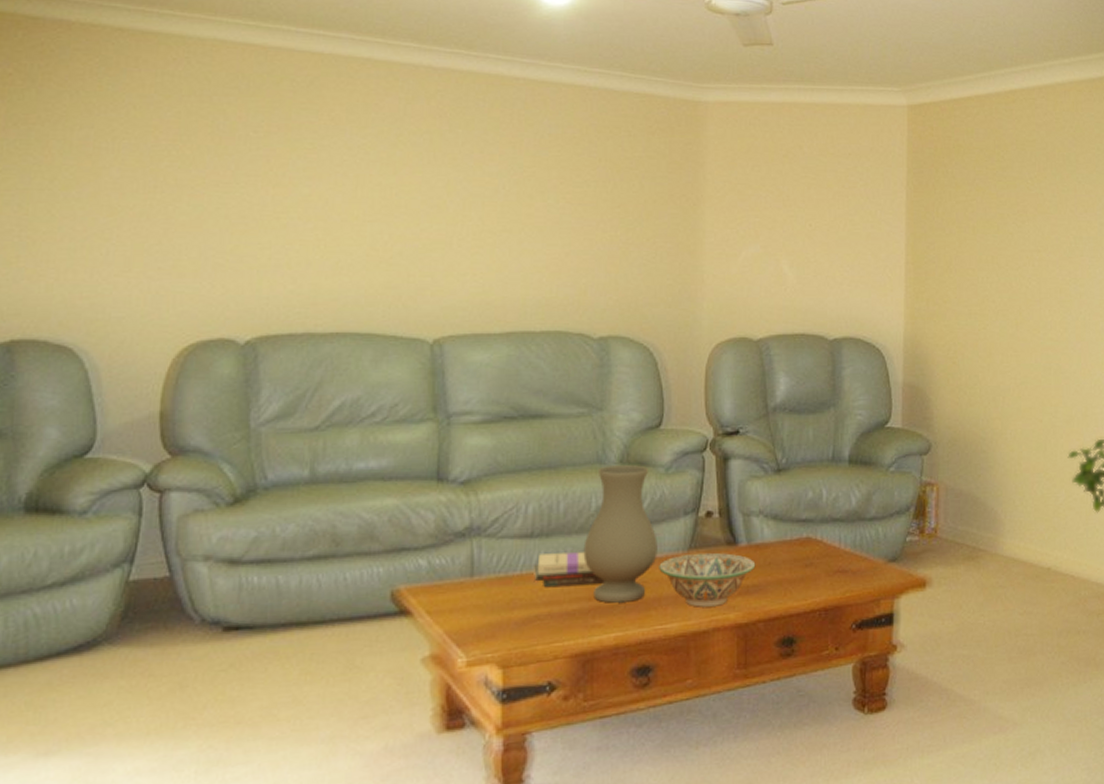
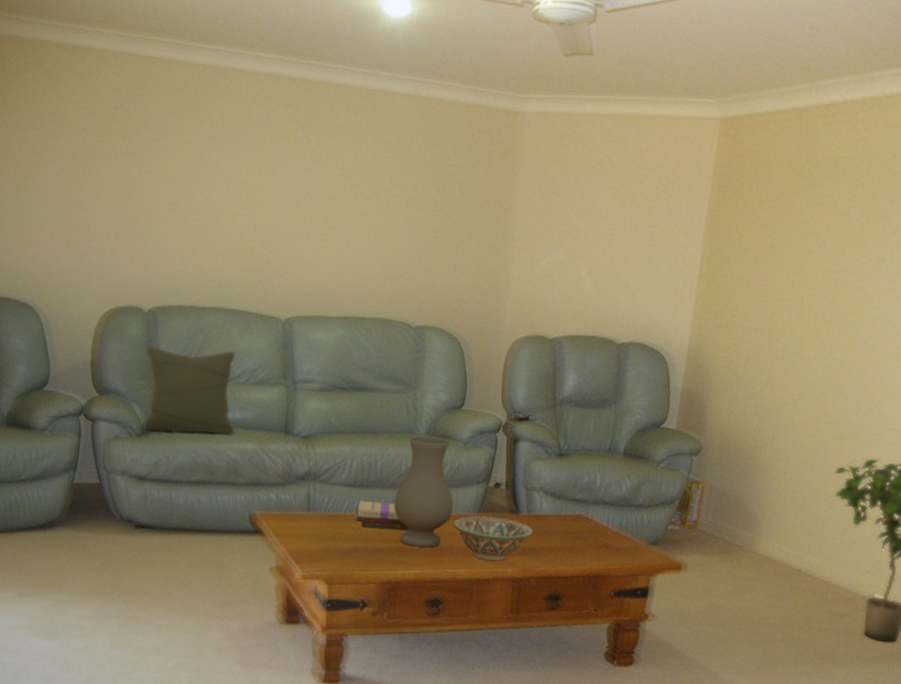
pillow: none [238,385,368,497] -> present [144,347,235,435]

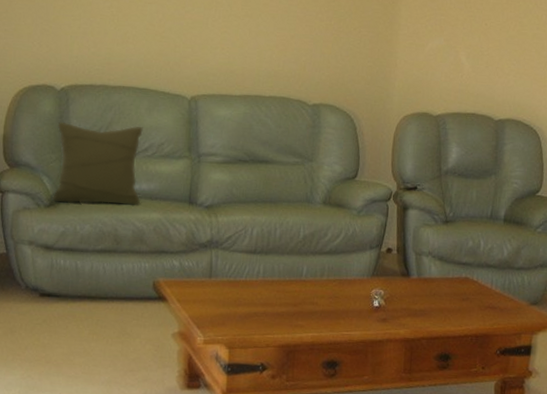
books: present [355,501,409,530] -> none [255,267,307,295]
vase: present [393,436,454,548] -> none [292,205,348,311]
decorative bowl: present [453,515,533,561] -> none [348,279,423,323]

